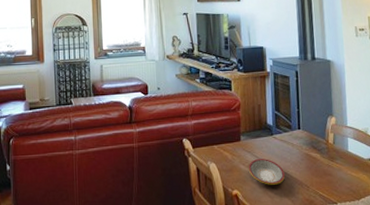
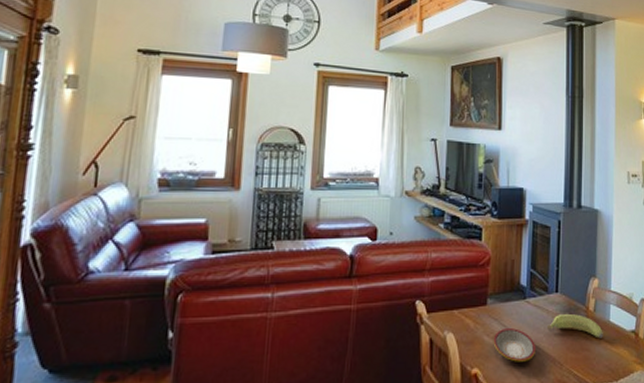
banana: none [293,146,343,166] -> present [547,314,603,339]

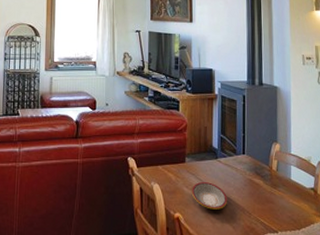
banana: present [547,314,603,339] -> none [237,173,286,193]

